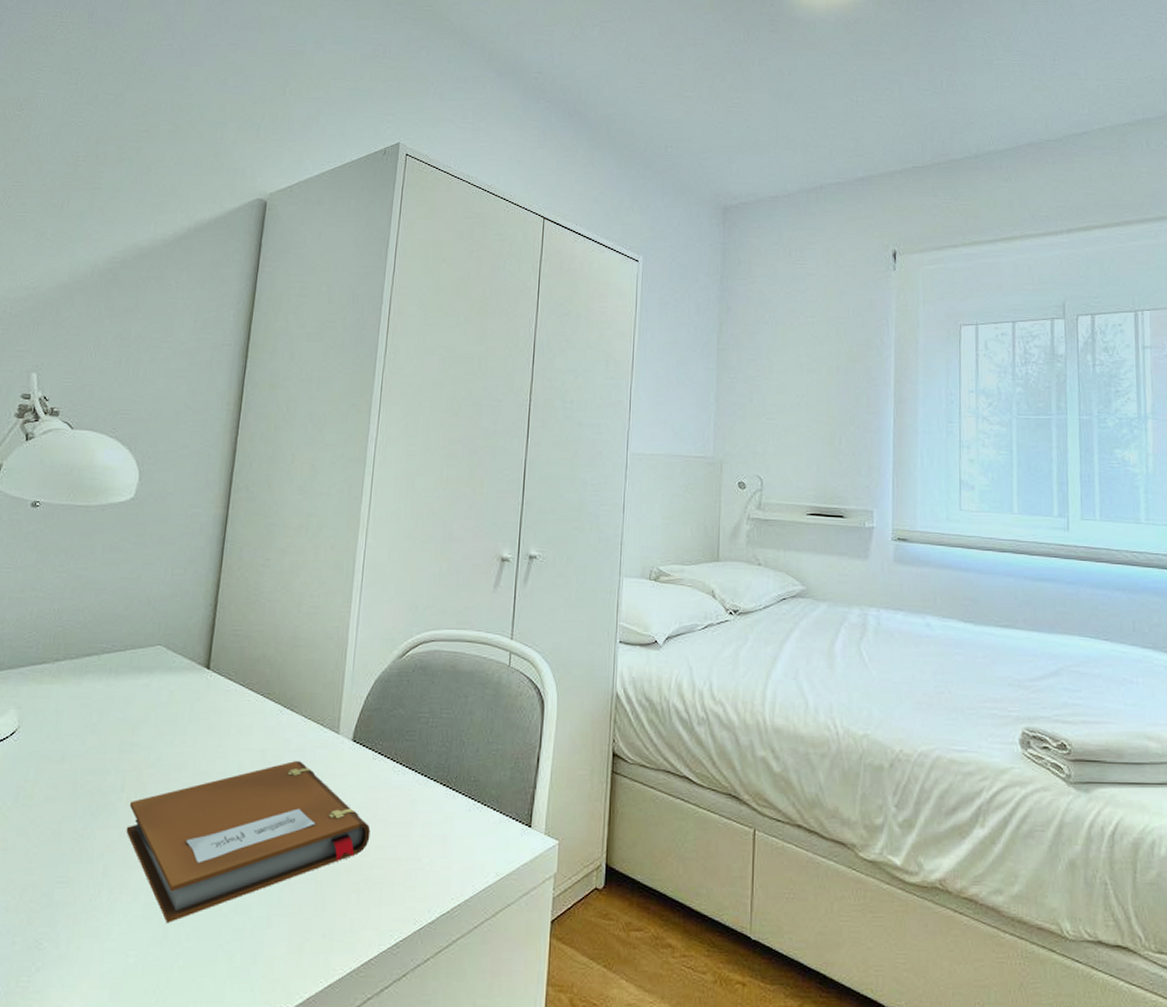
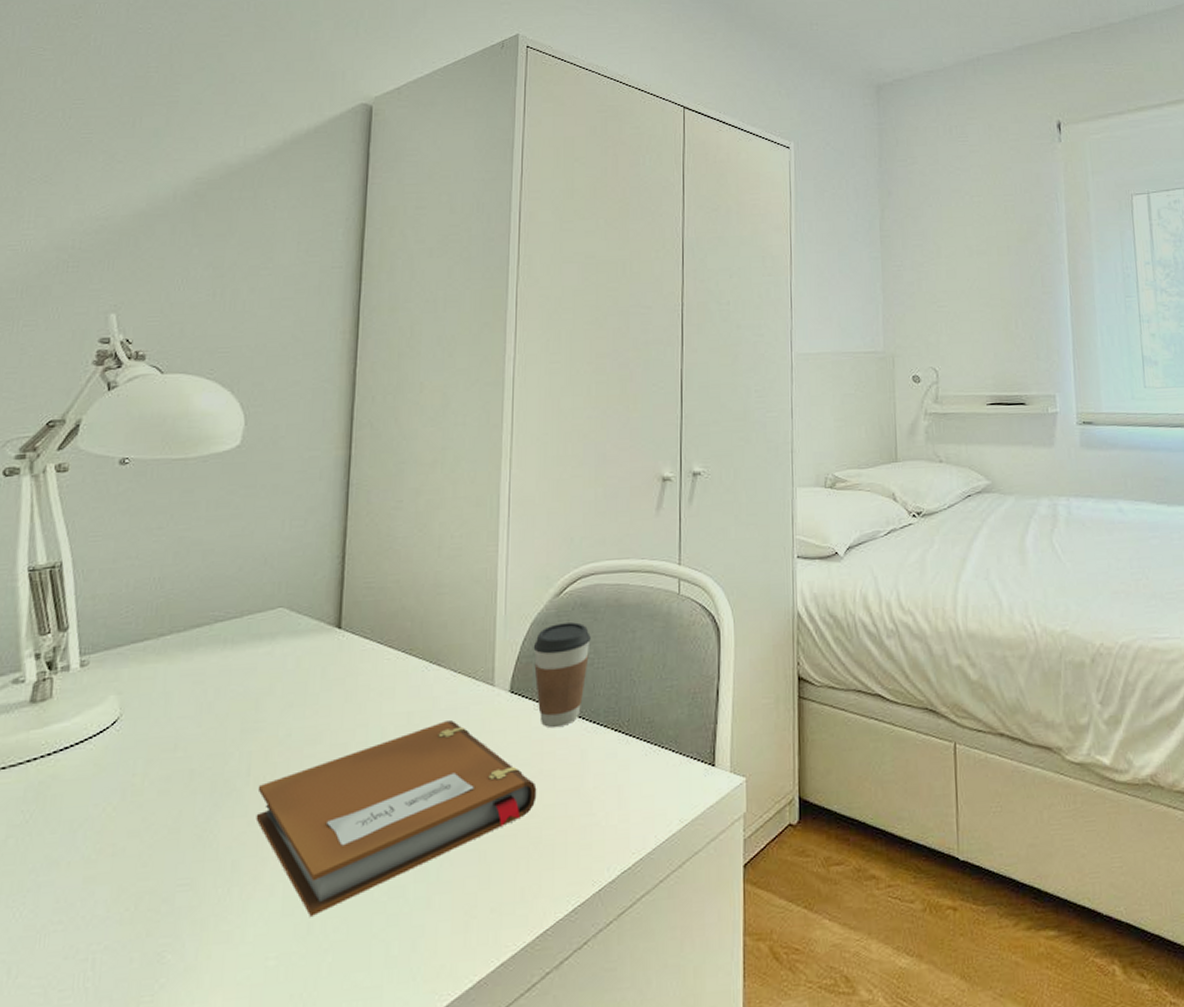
coffee cup: none [375,683,428,778] -> present [533,622,591,728]

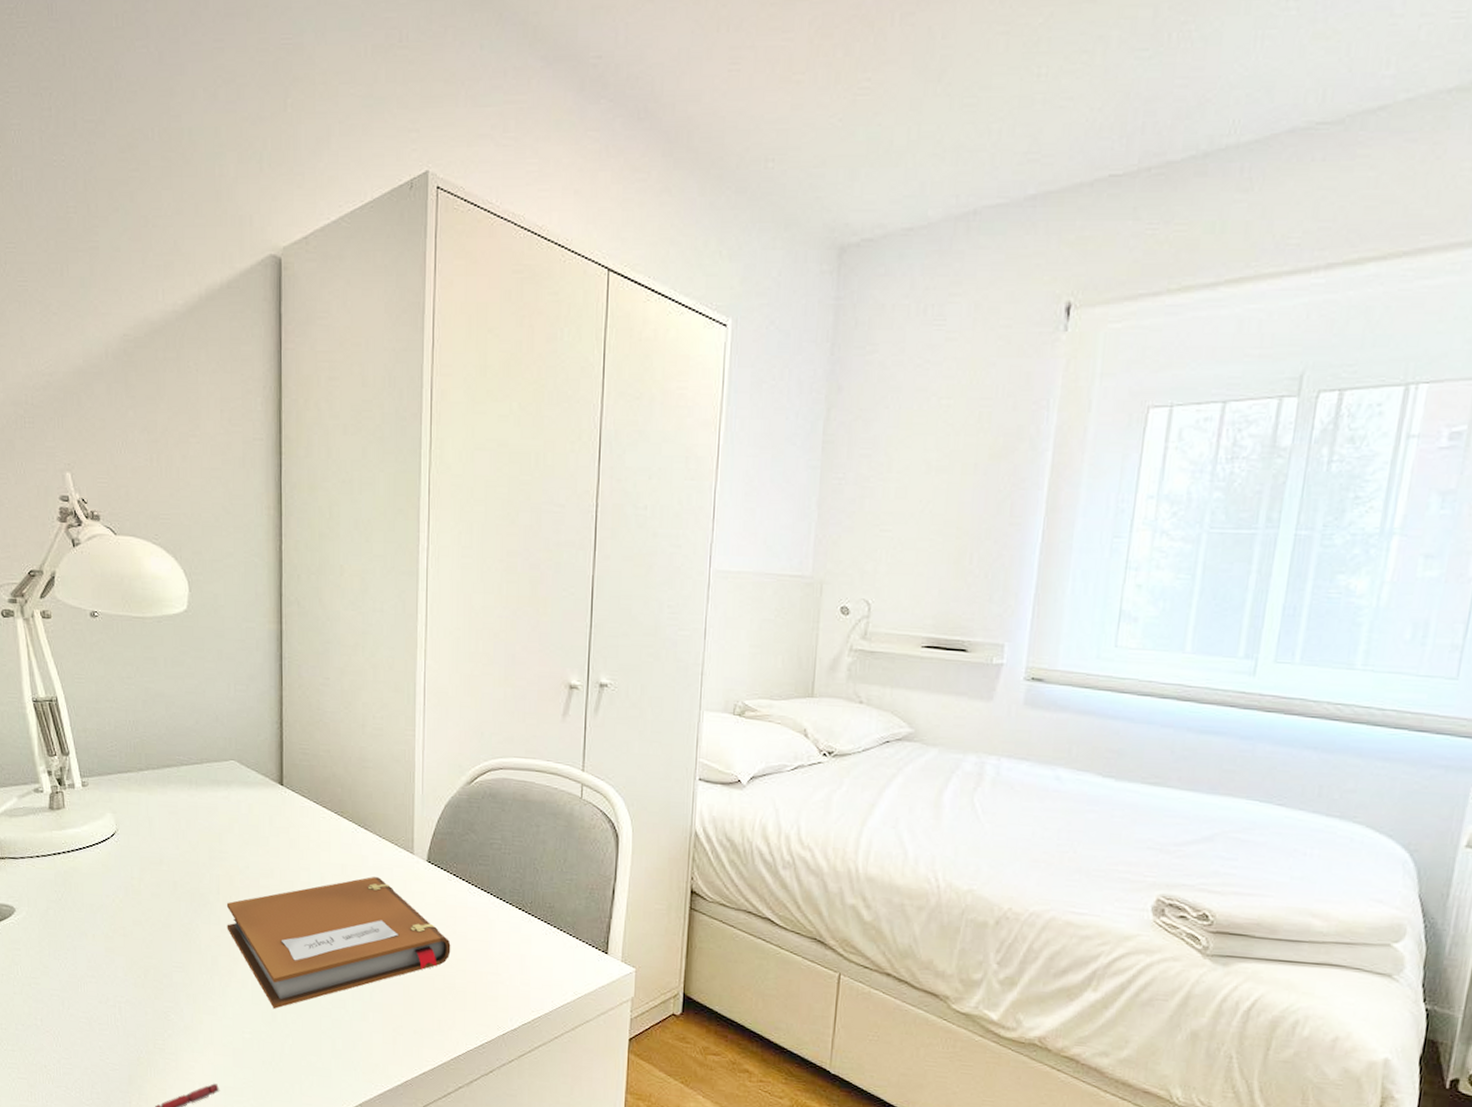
coffee cup: present [533,622,591,728] -> none [447,809,499,899]

